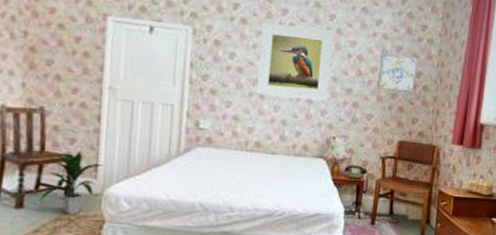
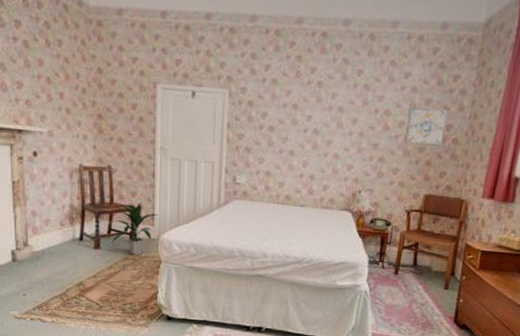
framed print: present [256,22,334,102] -> none [286,82,361,157]

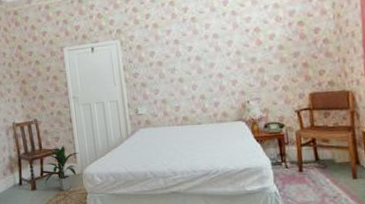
wall art: present [404,107,448,147] -> none [275,16,315,53]

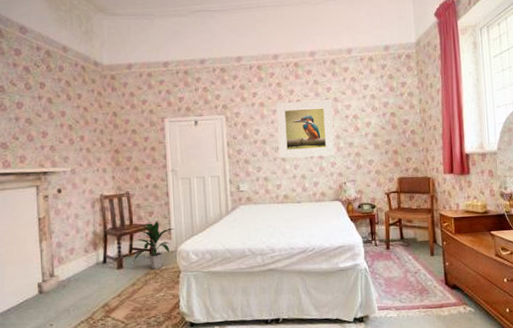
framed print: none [170,13,235,80] -> present [276,100,334,158]

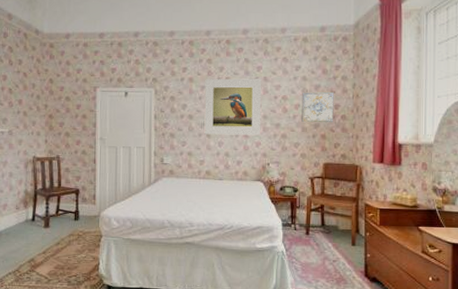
indoor plant: present [133,220,174,269] -> none [59,185,99,231]
wall art: none [372,109,404,140] -> present [301,92,334,123]

